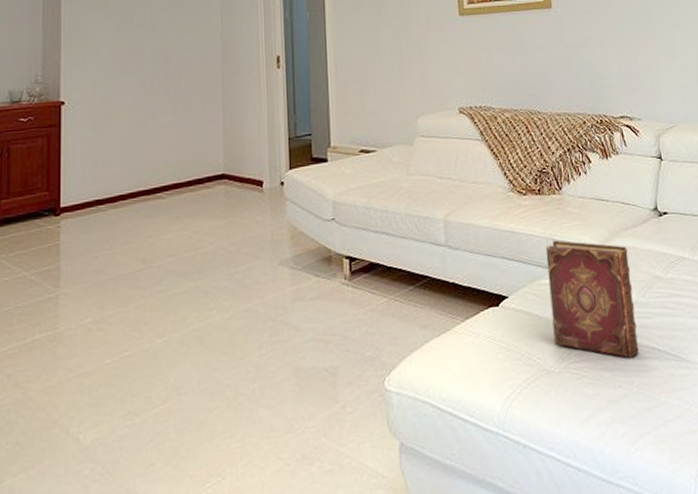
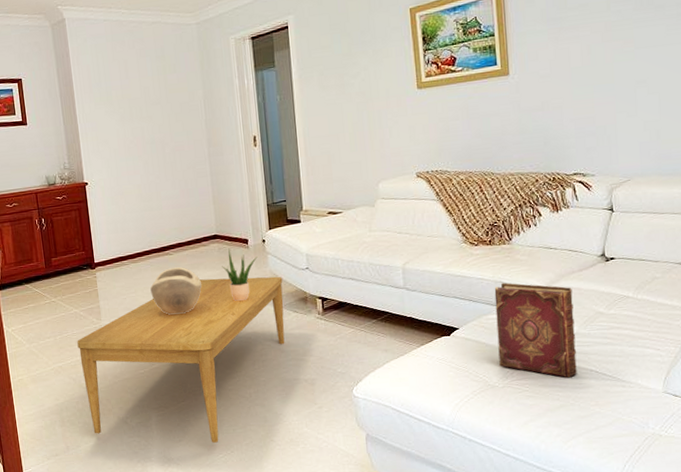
coffee table: none [20,229,303,466] -> present [77,276,285,443]
decorative bowl: none [132,215,200,281] -> present [150,267,202,316]
potted plant: none [228,191,274,262] -> present [222,247,258,302]

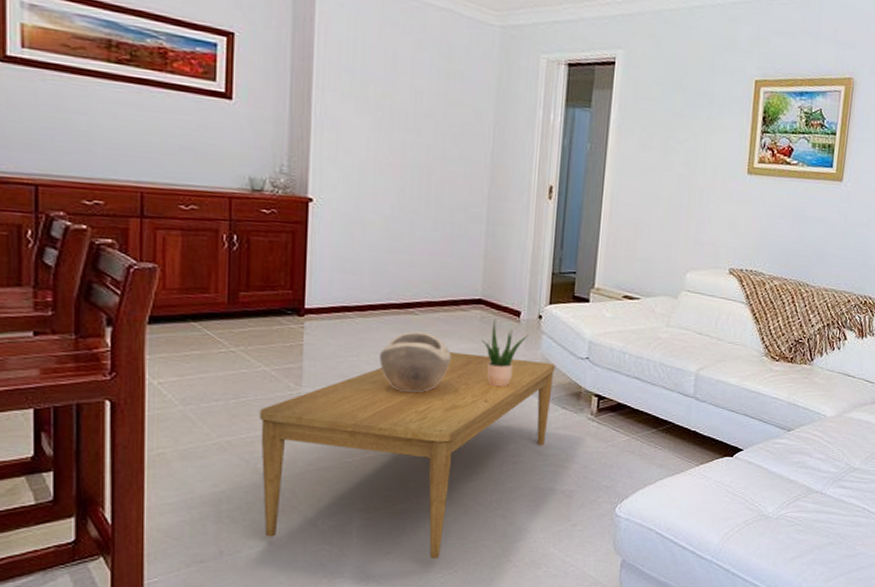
hardback book: present [494,282,577,377] -> none [777,405,862,514]

